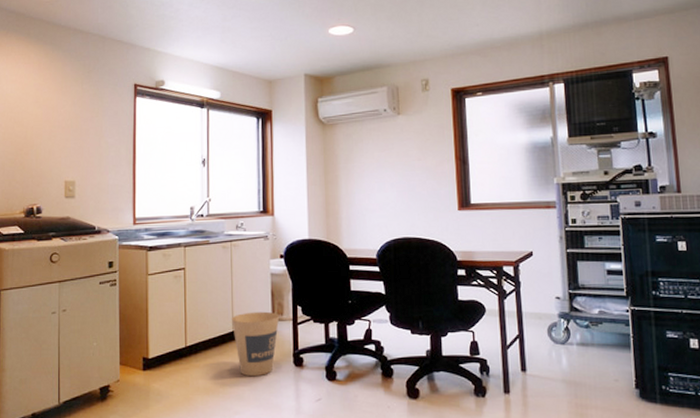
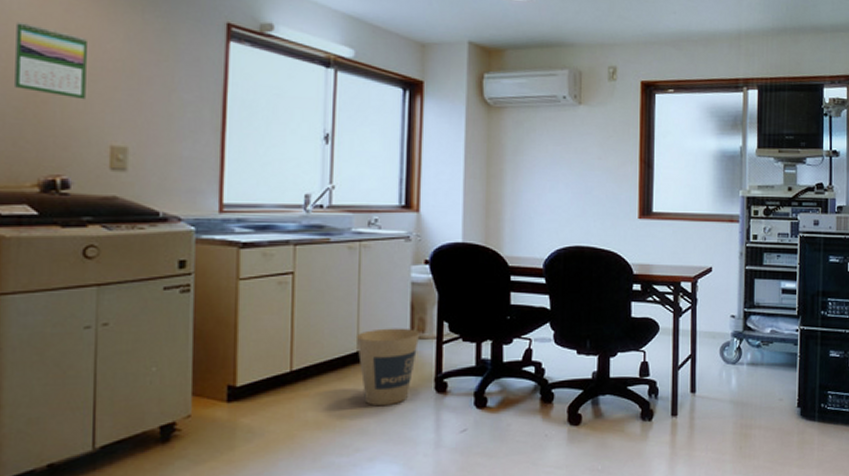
calendar: none [9,100,50,150] -> present [13,21,87,100]

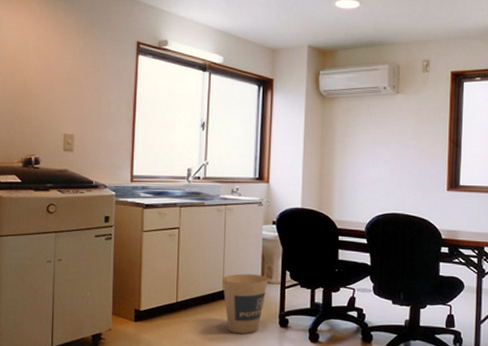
calendar: present [13,21,87,100] -> none [8,48,50,102]

